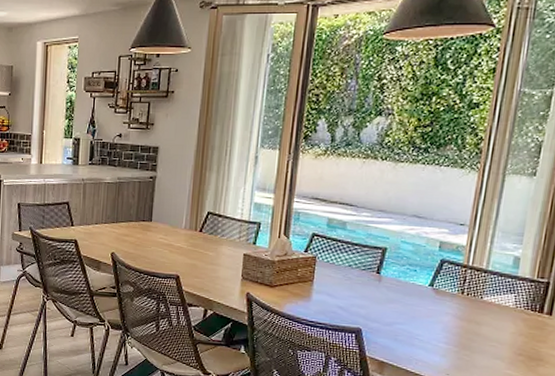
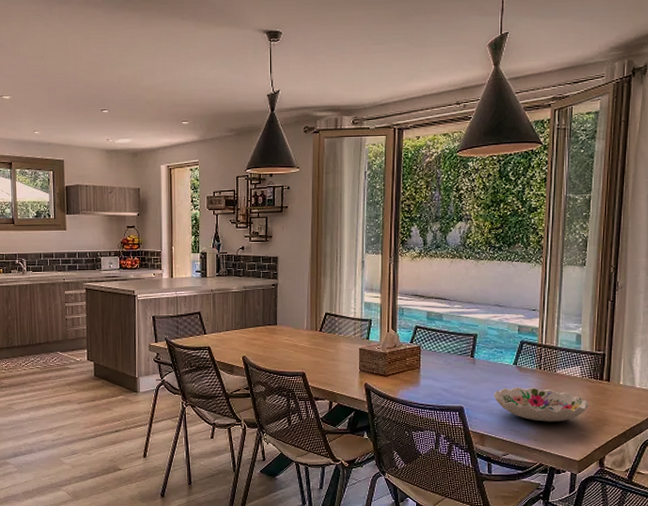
decorative bowl: none [400,311,521,357] -> present [494,386,589,422]

